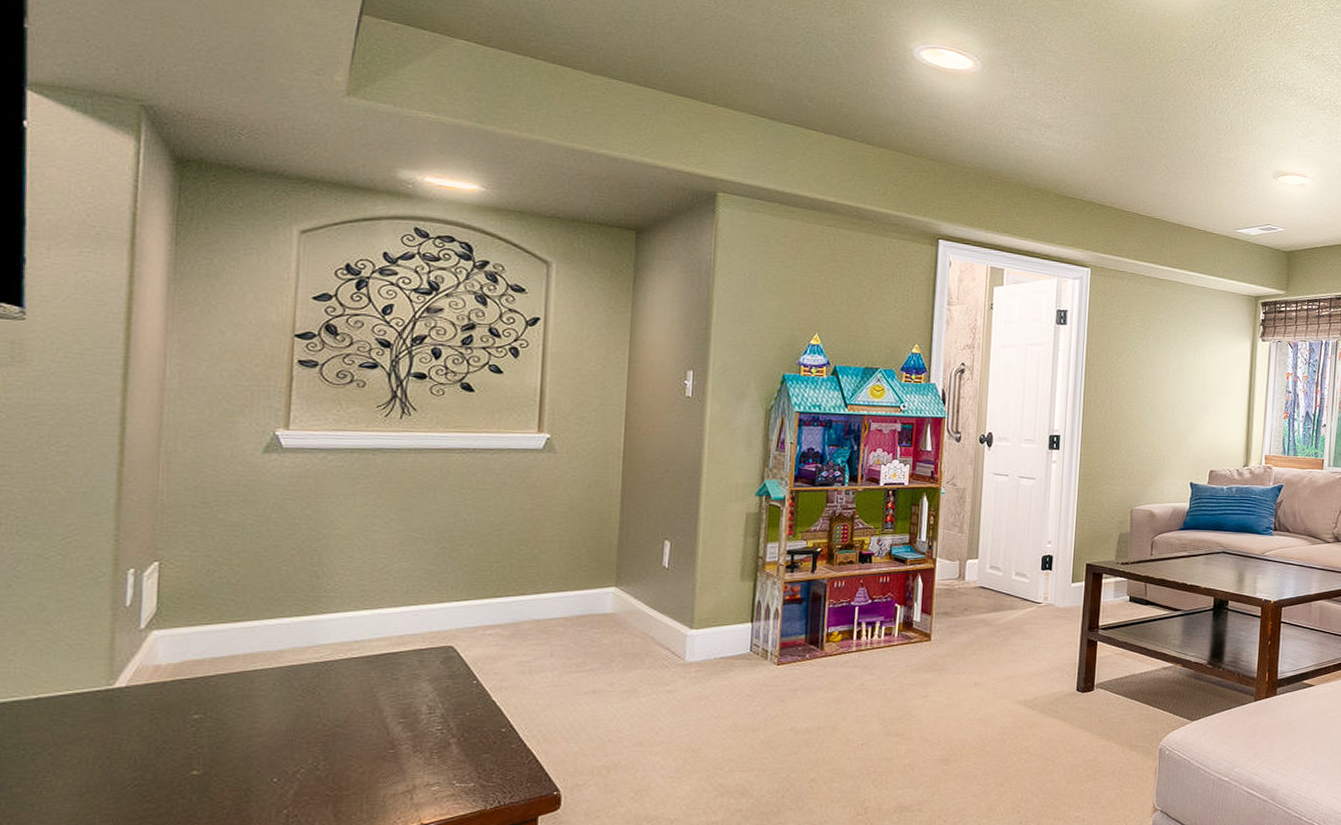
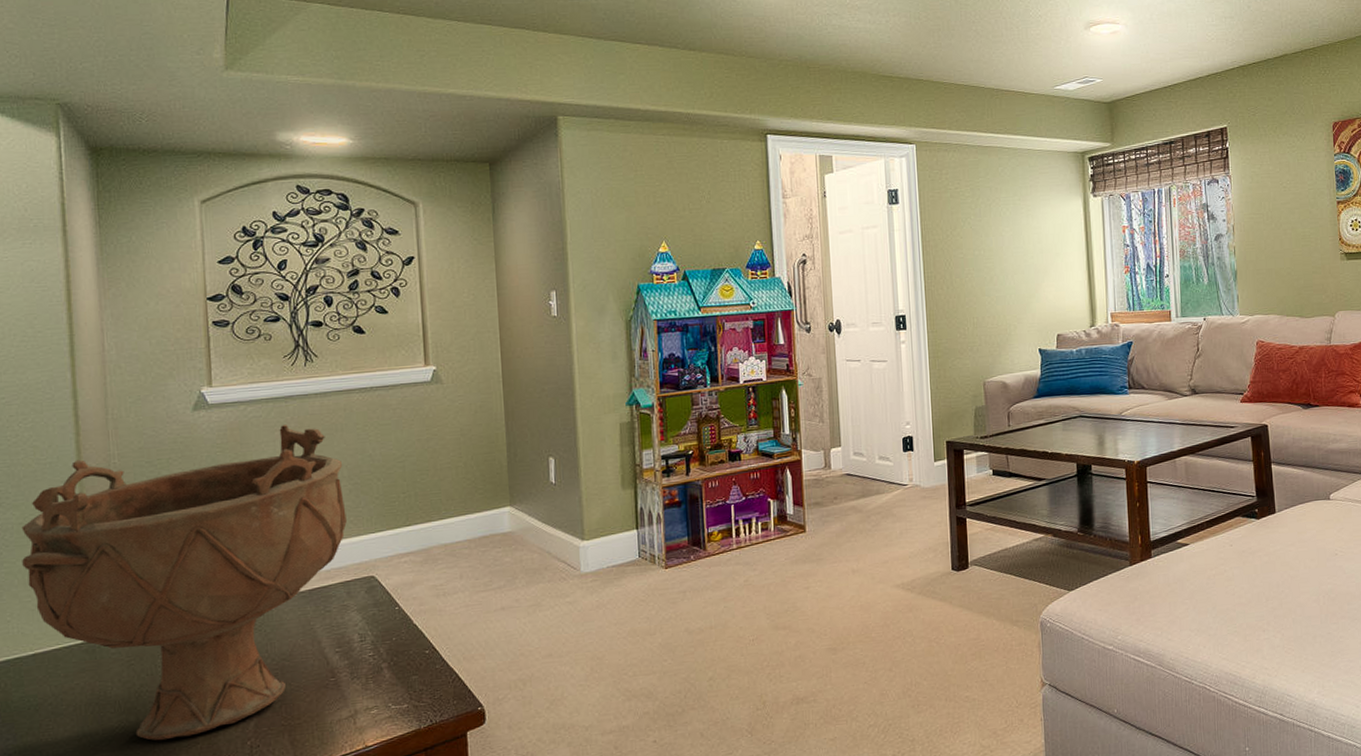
decorative bowl: none [35,477,432,803] -> present [21,424,347,741]

